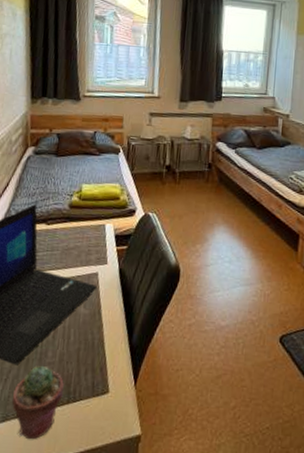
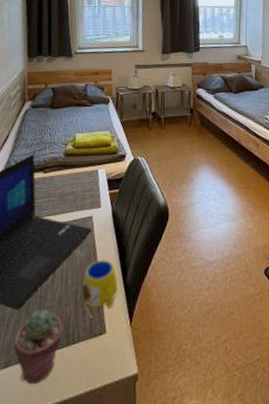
mug: none [84,318,124,378] -> present [81,259,118,319]

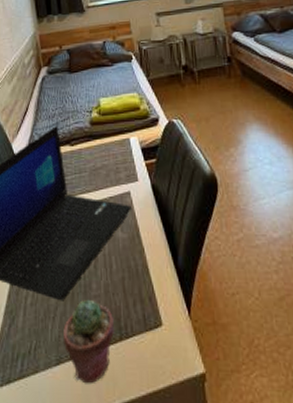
mug: present [81,259,118,319] -> none [129,241,170,309]

